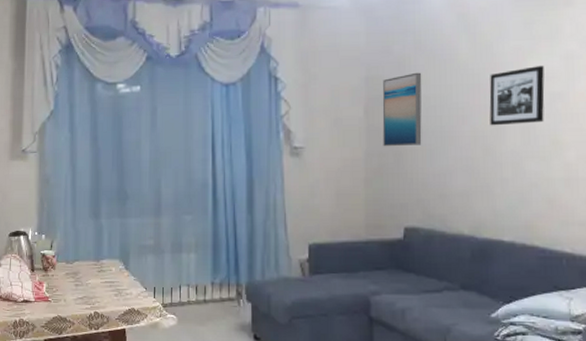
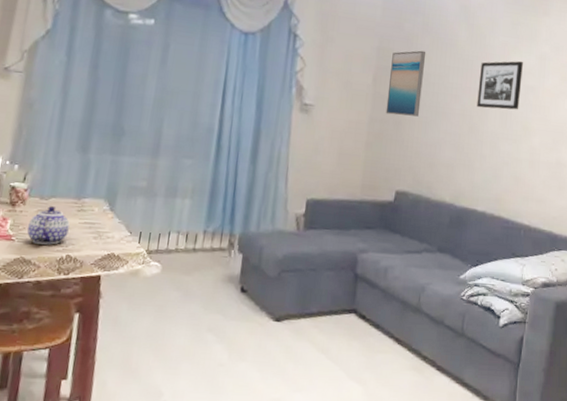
teapot: none [59,269,93,304] -> present [27,206,70,245]

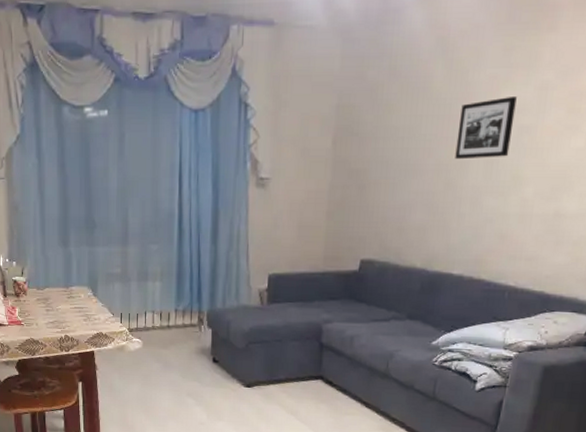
teapot: present [27,206,70,245] -> none [31,295,63,327]
wall art: present [386,50,426,117] -> none [347,101,394,179]

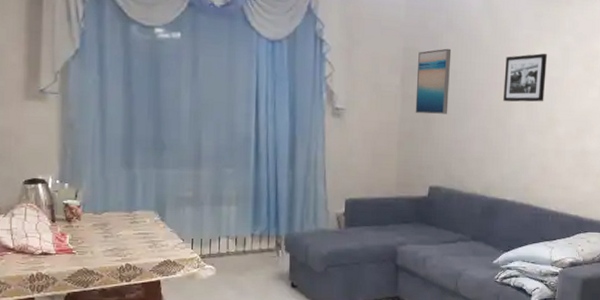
wall art: none [347,101,394,179] -> present [415,48,452,115]

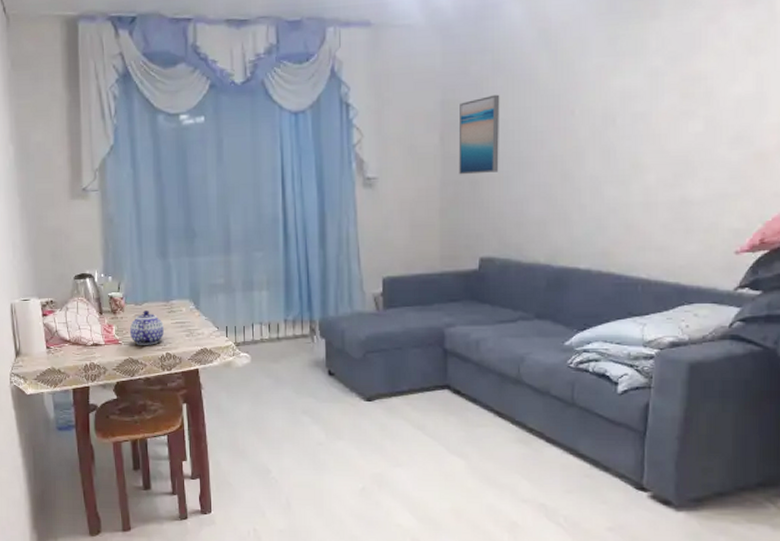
teapot: none [85,220,125,256] -> present [129,310,164,345]
picture frame: present [503,53,547,102] -> none [569,84,627,150]

